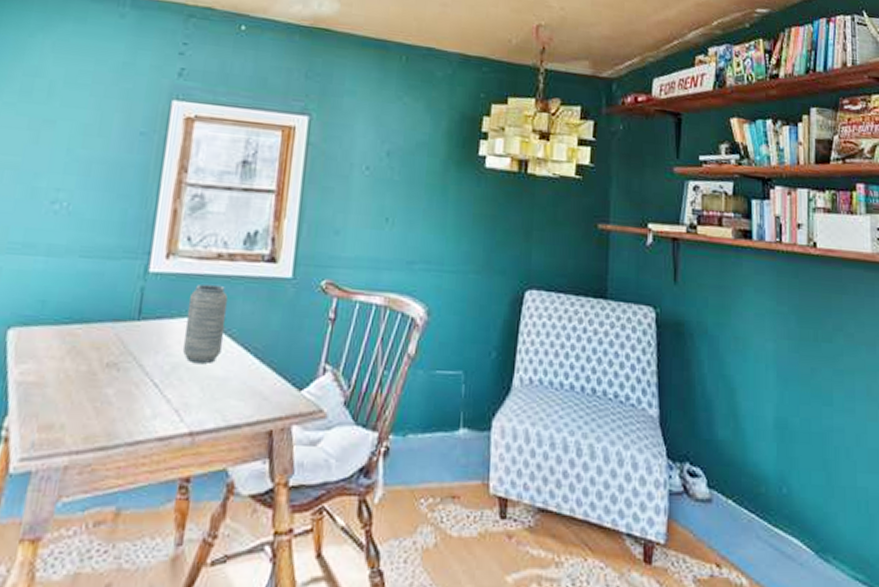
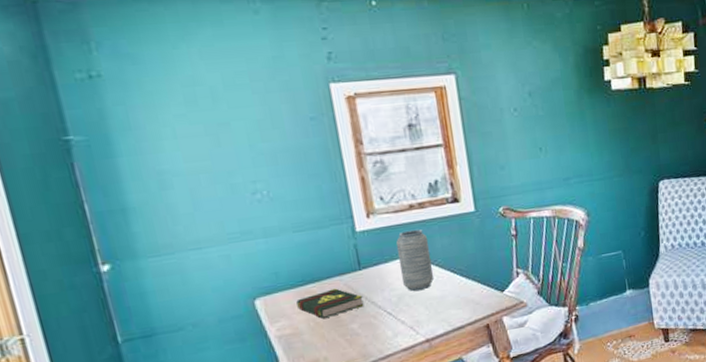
book: none [53,336,131,372] -> present [296,288,364,319]

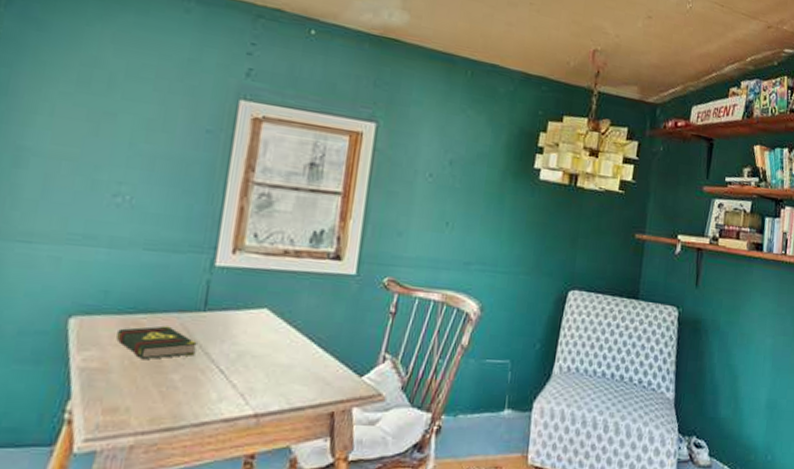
vase: present [395,229,434,291] -> none [248,278,294,352]

